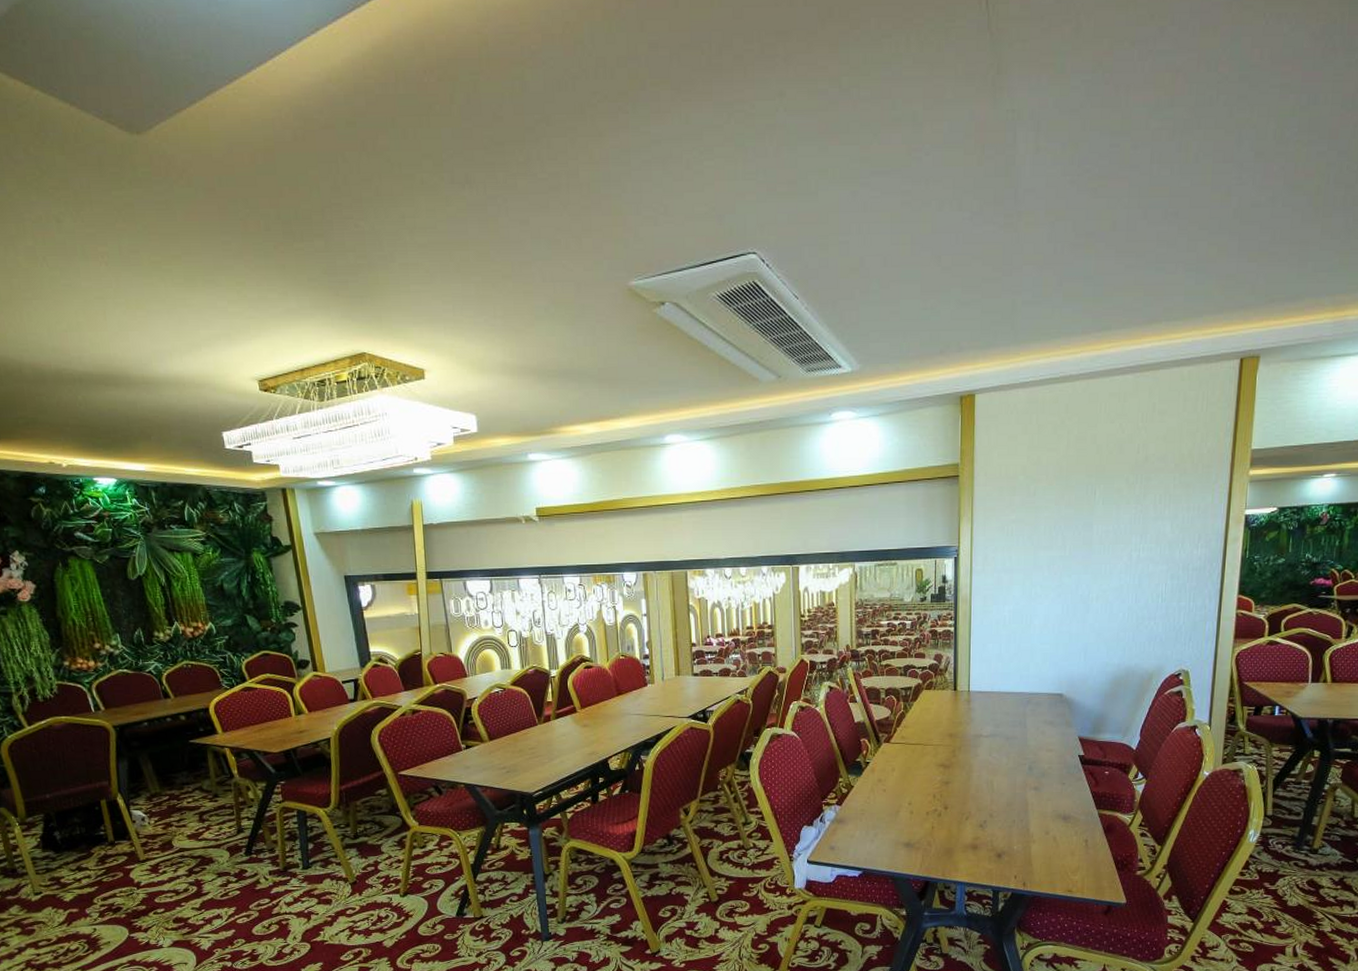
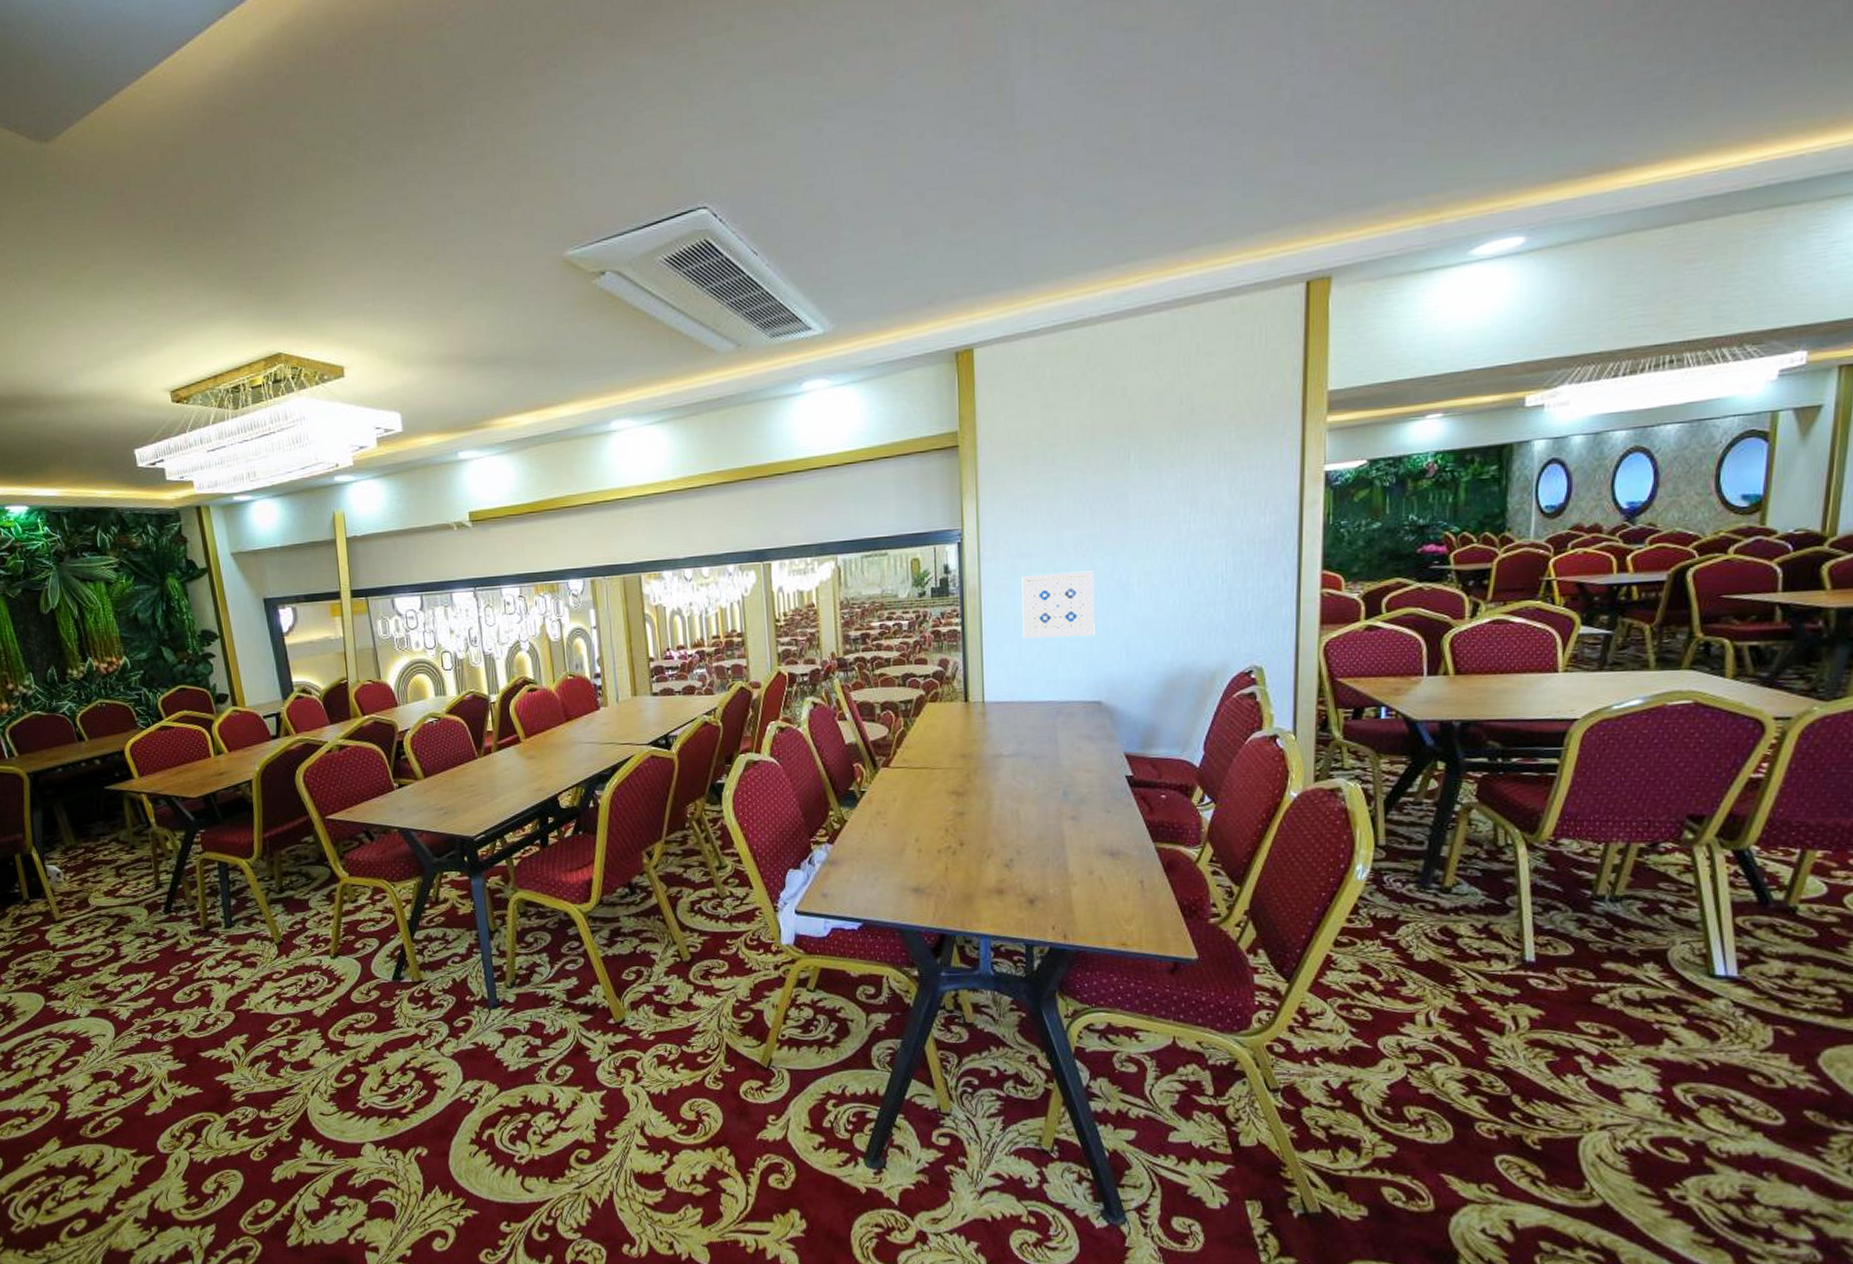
wall art: none [1003,586,1063,641] -> present [1021,570,1095,639]

